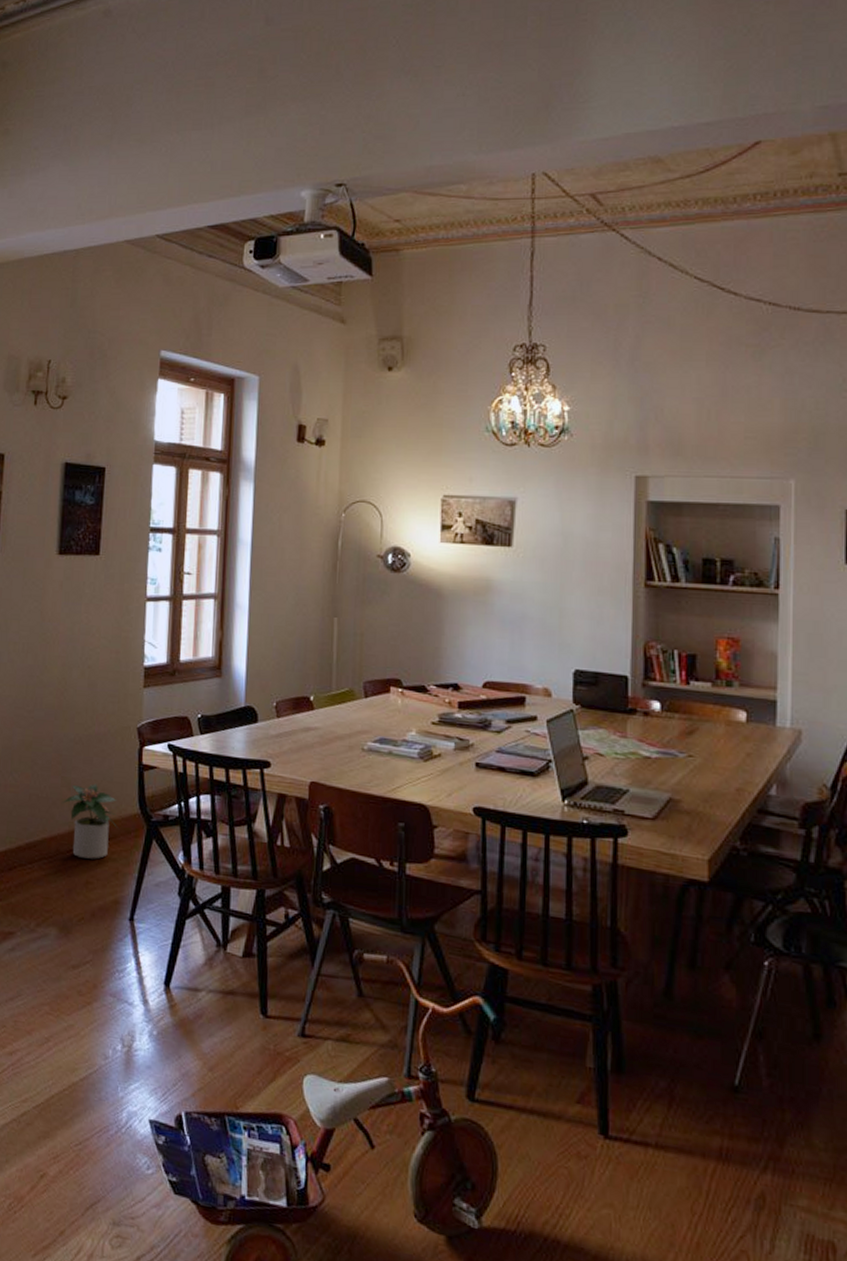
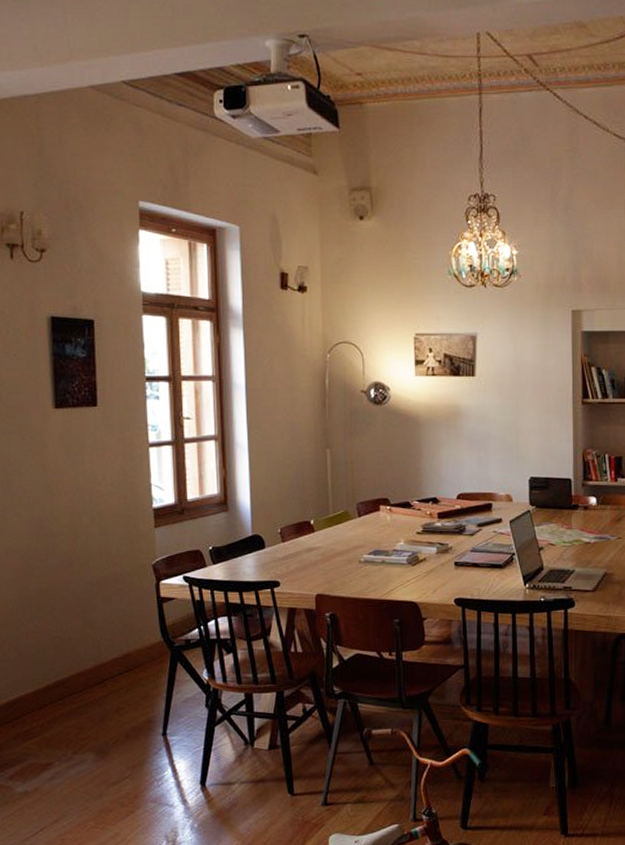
potted plant: present [62,783,117,860] -> none [86,620,142,688]

